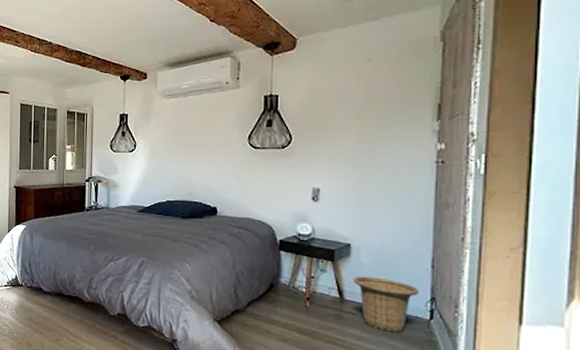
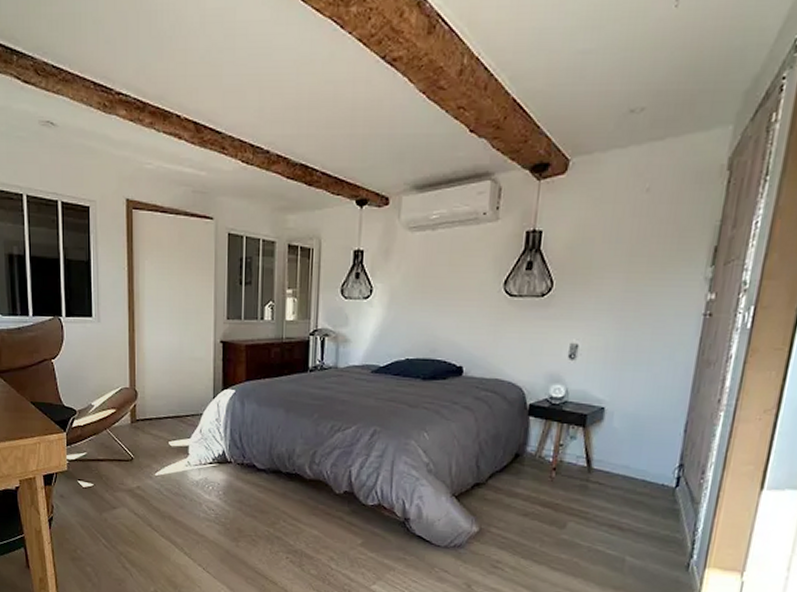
basket: present [353,276,420,333] -> none [603,442,670,502]

